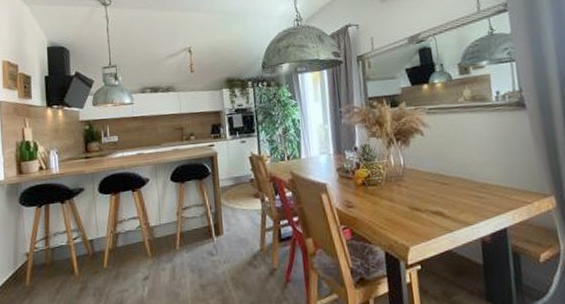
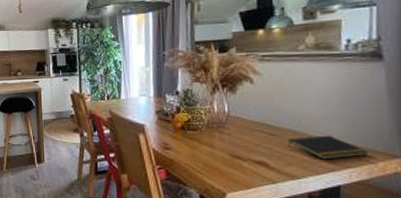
notepad: none [459,180,525,204] -> present [287,135,368,160]

